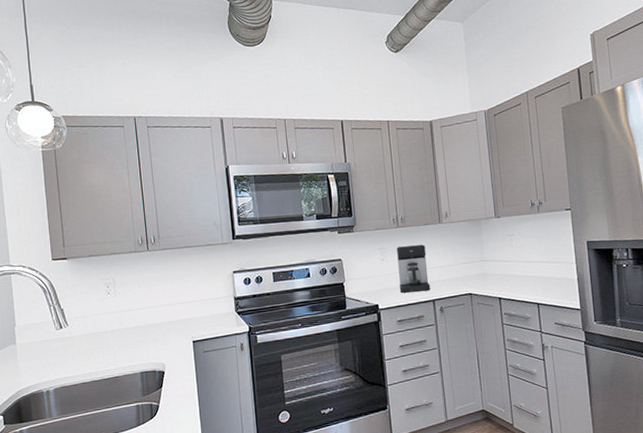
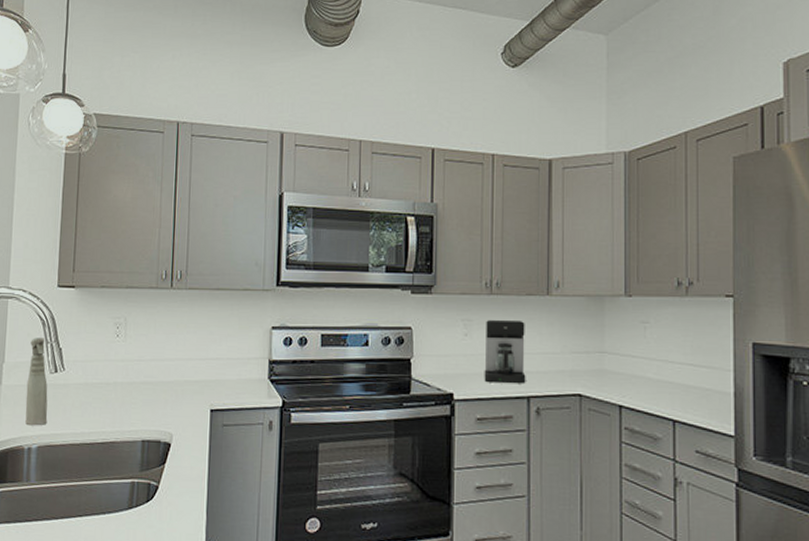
spray bottle: none [36,302,60,374] -> present [25,337,48,426]

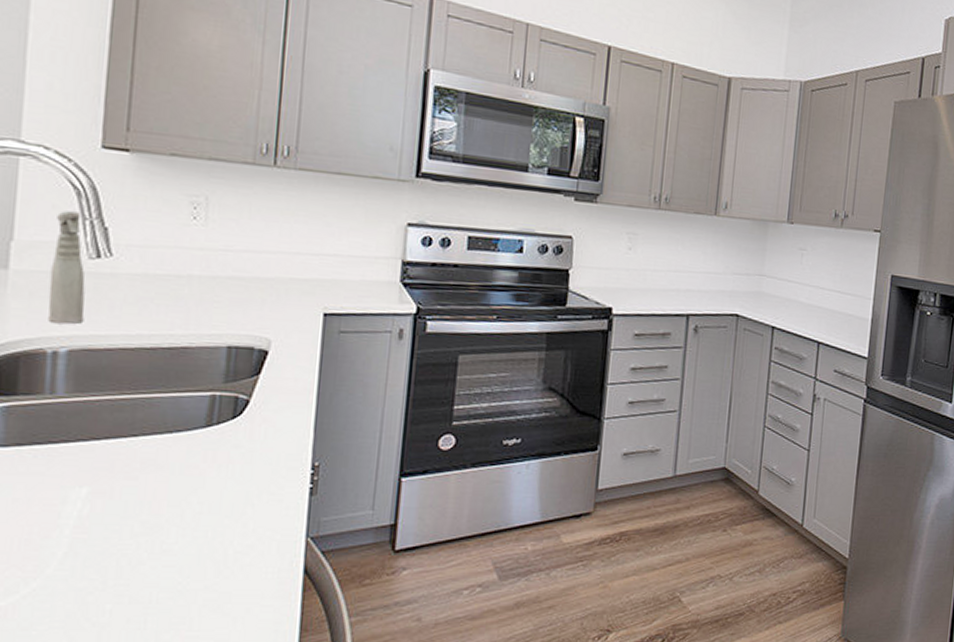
coffee maker: present [484,320,526,384] -> none [645,235,691,302]

